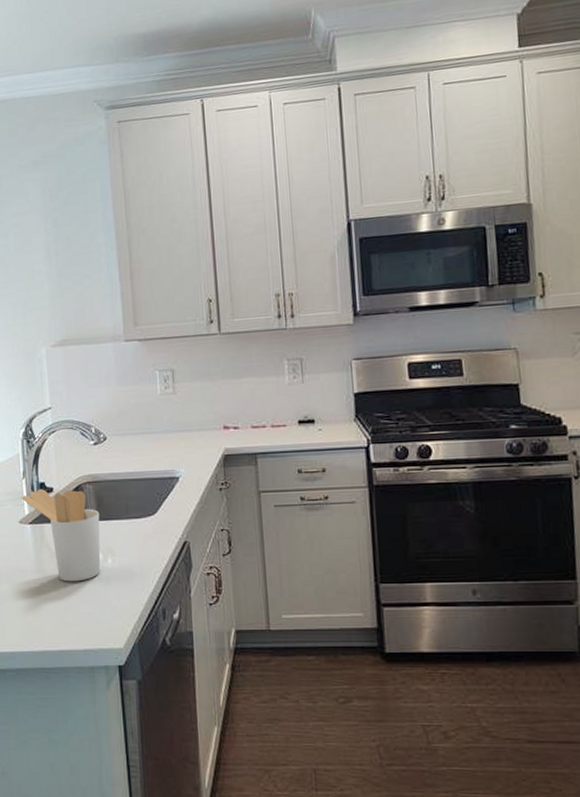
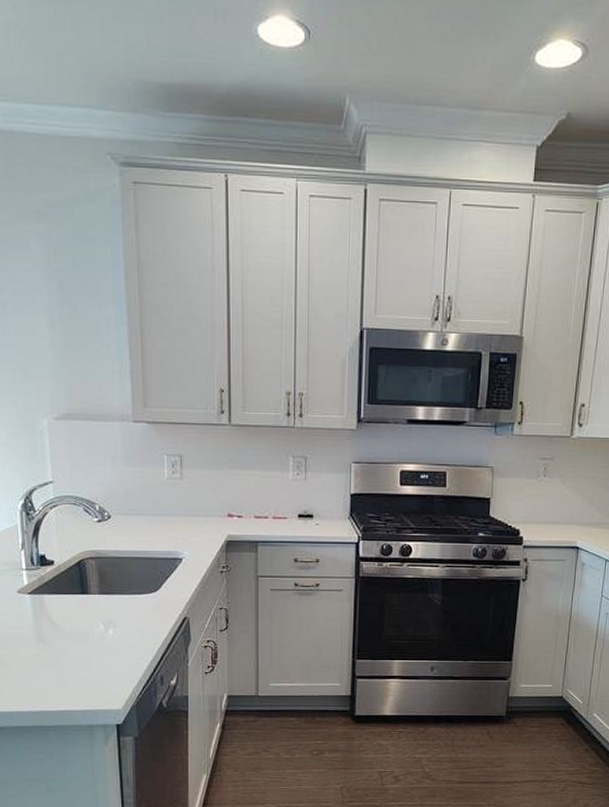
utensil holder: present [22,489,101,582] -> none [20,561,102,650]

